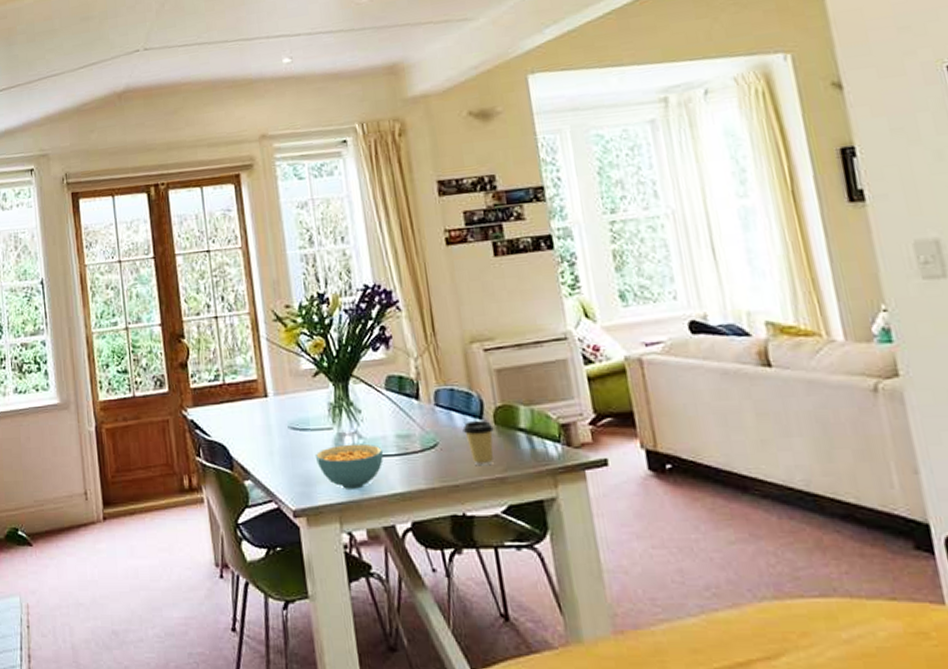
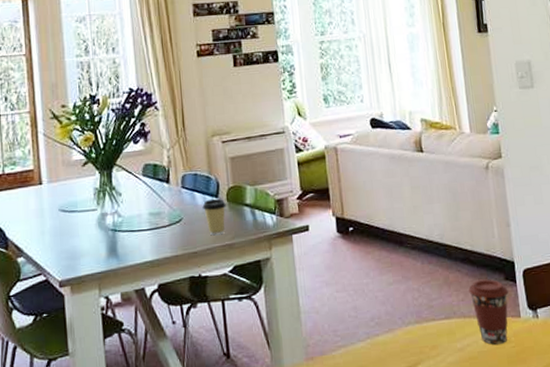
cereal bowl: present [314,443,384,489] -> none [80,221,138,261]
coffee cup: none [855,546,925,639] -> present [468,279,508,345]

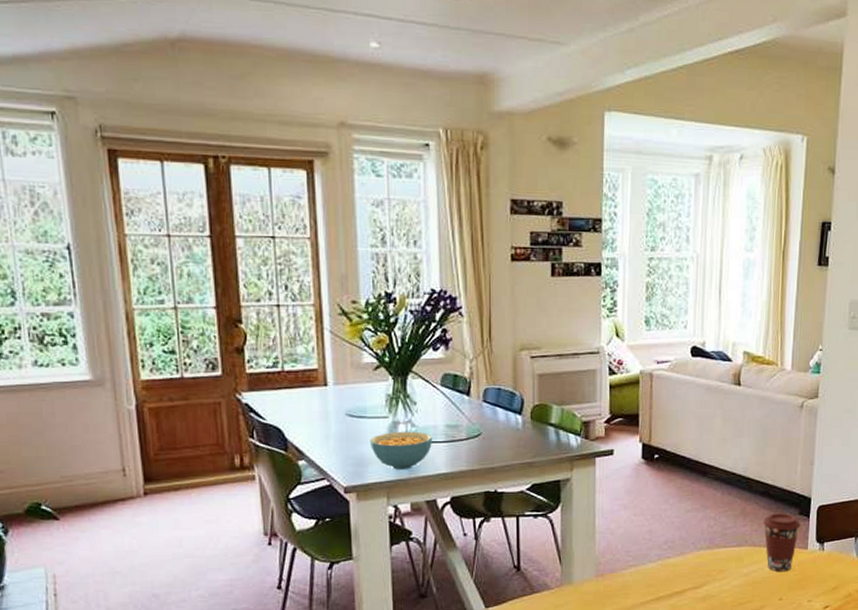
cereal bowl: none [80,221,138,261] -> present [369,431,433,470]
coffee cup: present [202,198,226,236] -> none [504,415,529,453]

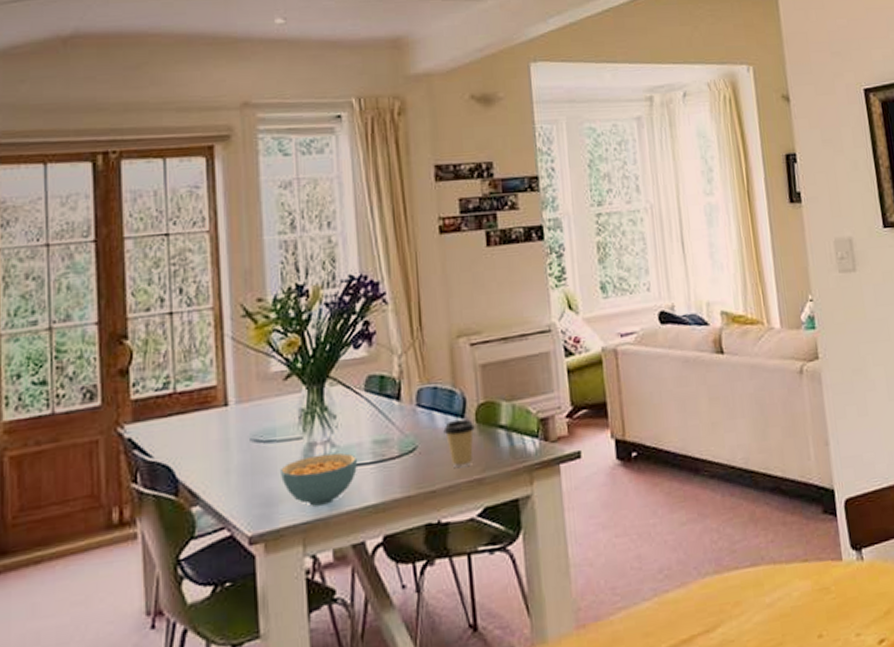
coffee cup: none [504,415,529,453] -> present [443,418,475,469]
coffee cup: present [763,512,800,572] -> none [779,513,827,597]

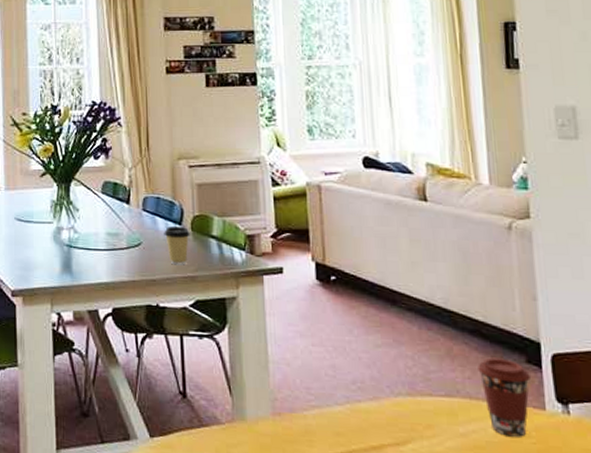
cereal bowl: present [279,453,358,507] -> none [35,237,95,276]
coffee cup: none [779,513,827,597] -> present [478,357,530,437]

